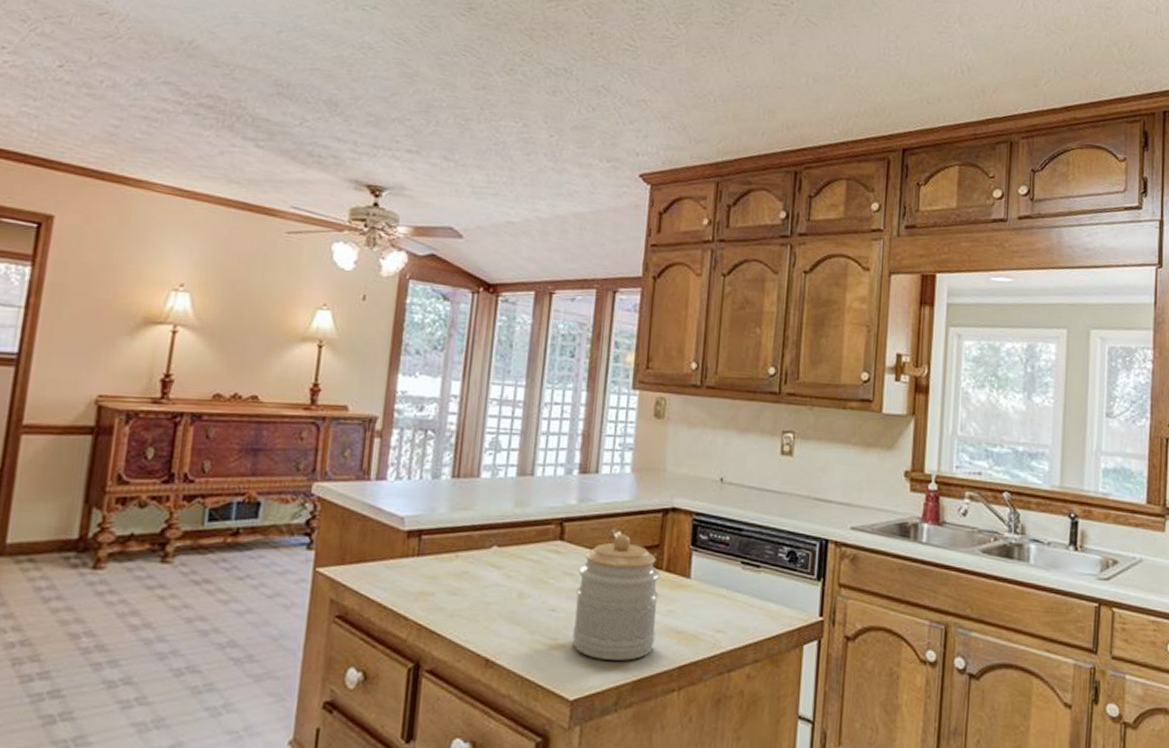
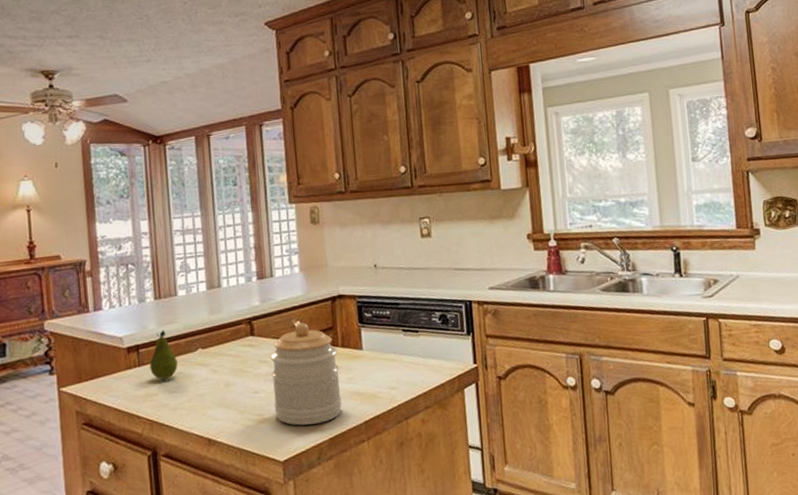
fruit: none [430,516,466,577] -> present [149,330,178,380]

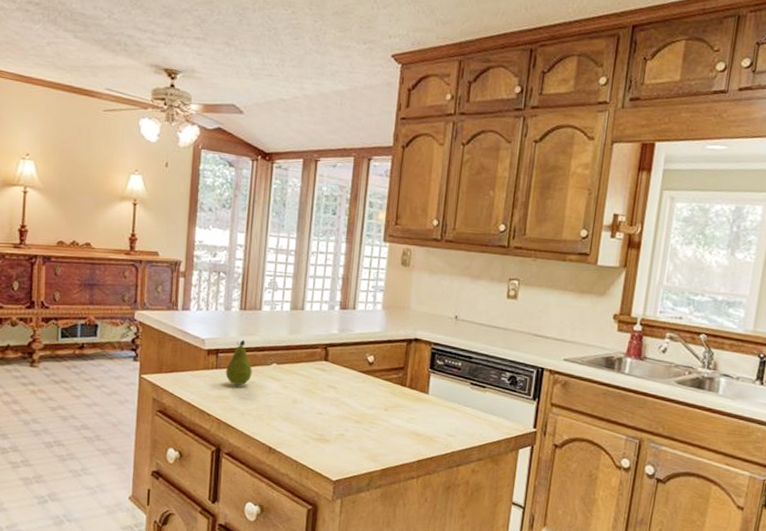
jar: present [270,322,342,426] -> none [335,357,404,454]

